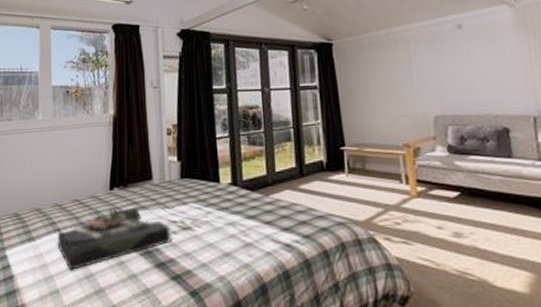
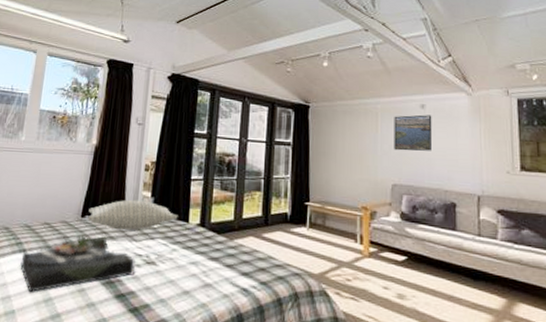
pillow: none [116,165,208,199] -> present [88,199,178,231]
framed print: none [428,35,475,79] -> present [394,114,433,151]

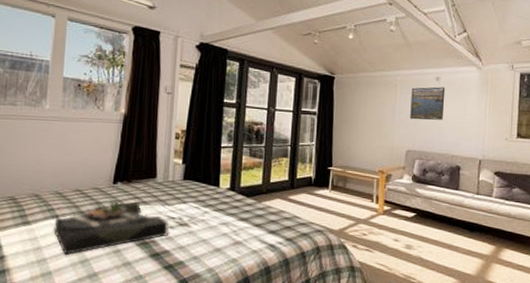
pillow: present [88,199,178,231] -> none [120,166,209,196]

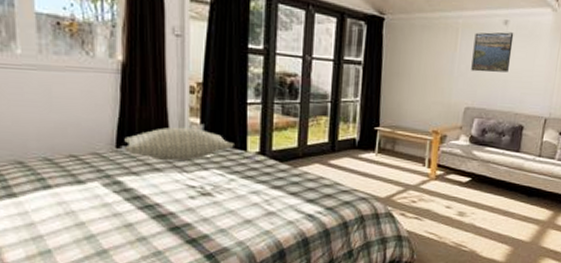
serving tray: present [54,200,169,255] -> none [47,167,188,230]
pillow: none [120,166,209,196] -> present [124,127,234,162]

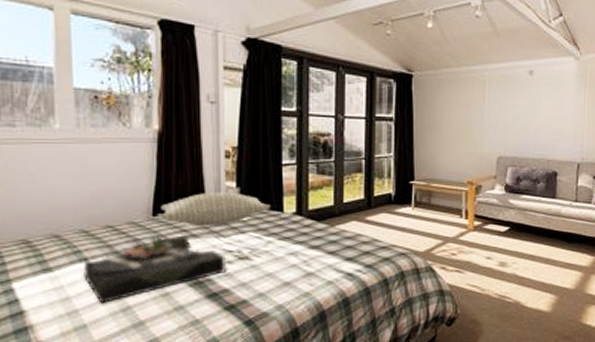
serving tray: none [47,167,188,230] -> present [83,235,226,303]
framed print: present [471,32,514,72] -> none [501,82,540,122]

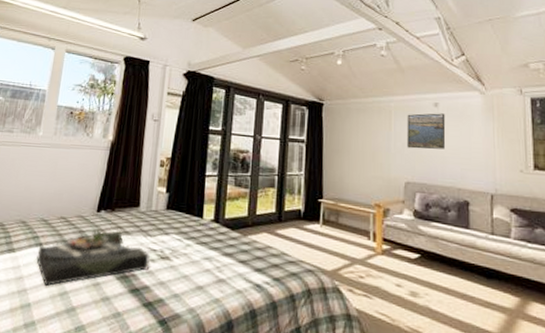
pillow: present [161,191,271,227] -> none [103,195,193,226]
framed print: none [501,82,540,122] -> present [407,113,446,149]

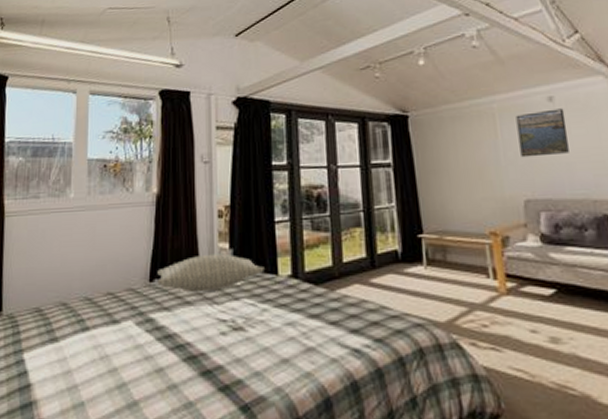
serving tray: present [36,229,150,286] -> none [85,302,220,378]
pillow: none [103,195,193,226] -> present [157,253,265,293]

